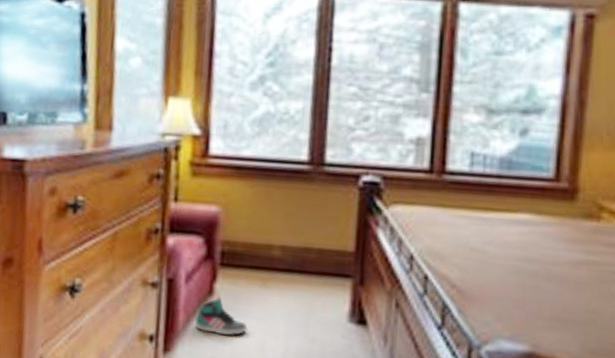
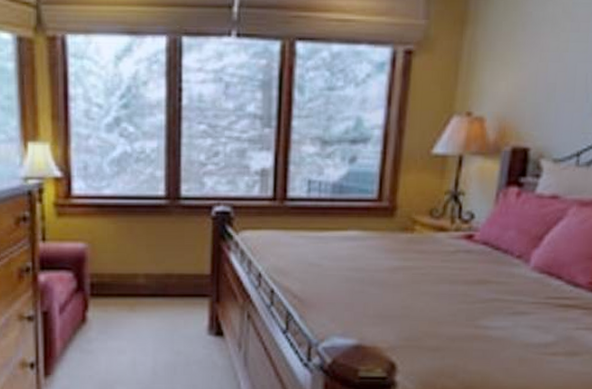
sneaker: present [195,296,248,336] -> none [71,323,120,357]

